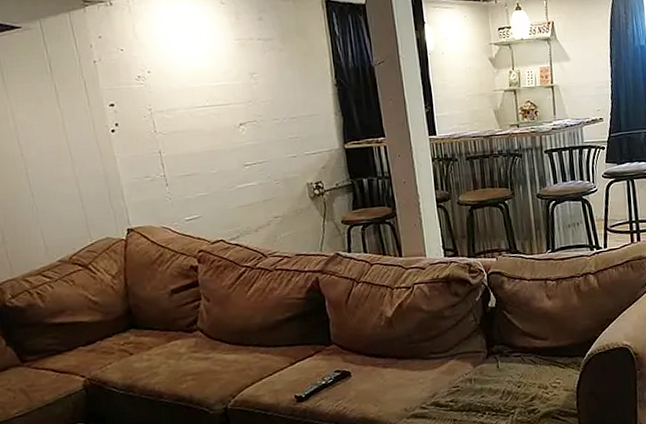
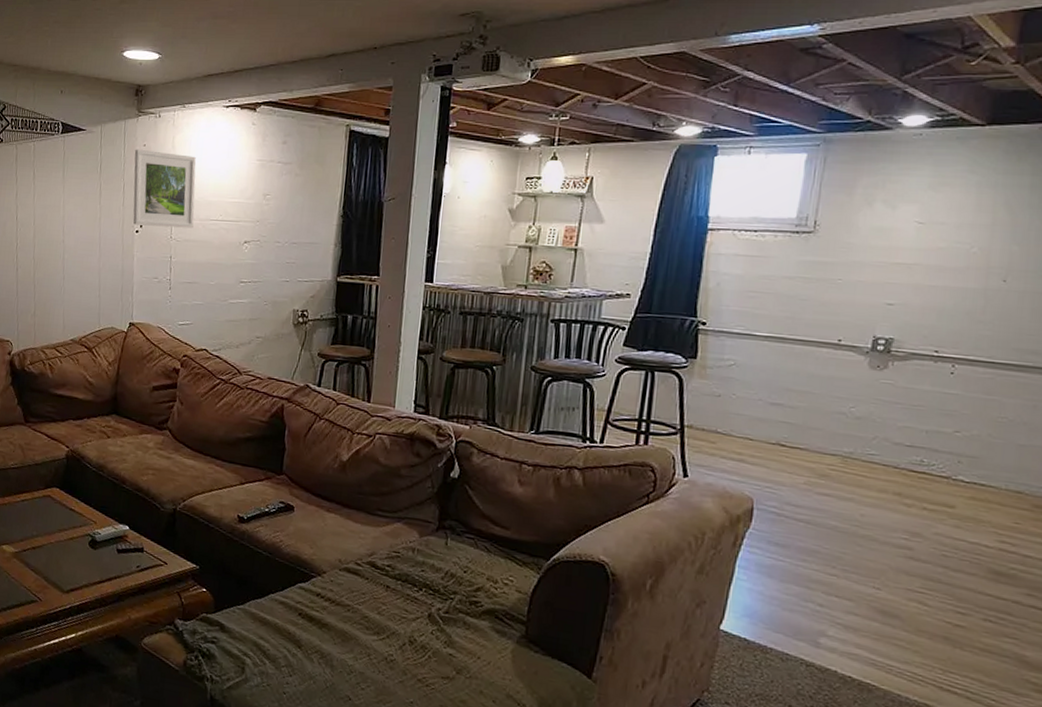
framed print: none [89,41,179,124] -> present [133,149,196,229]

